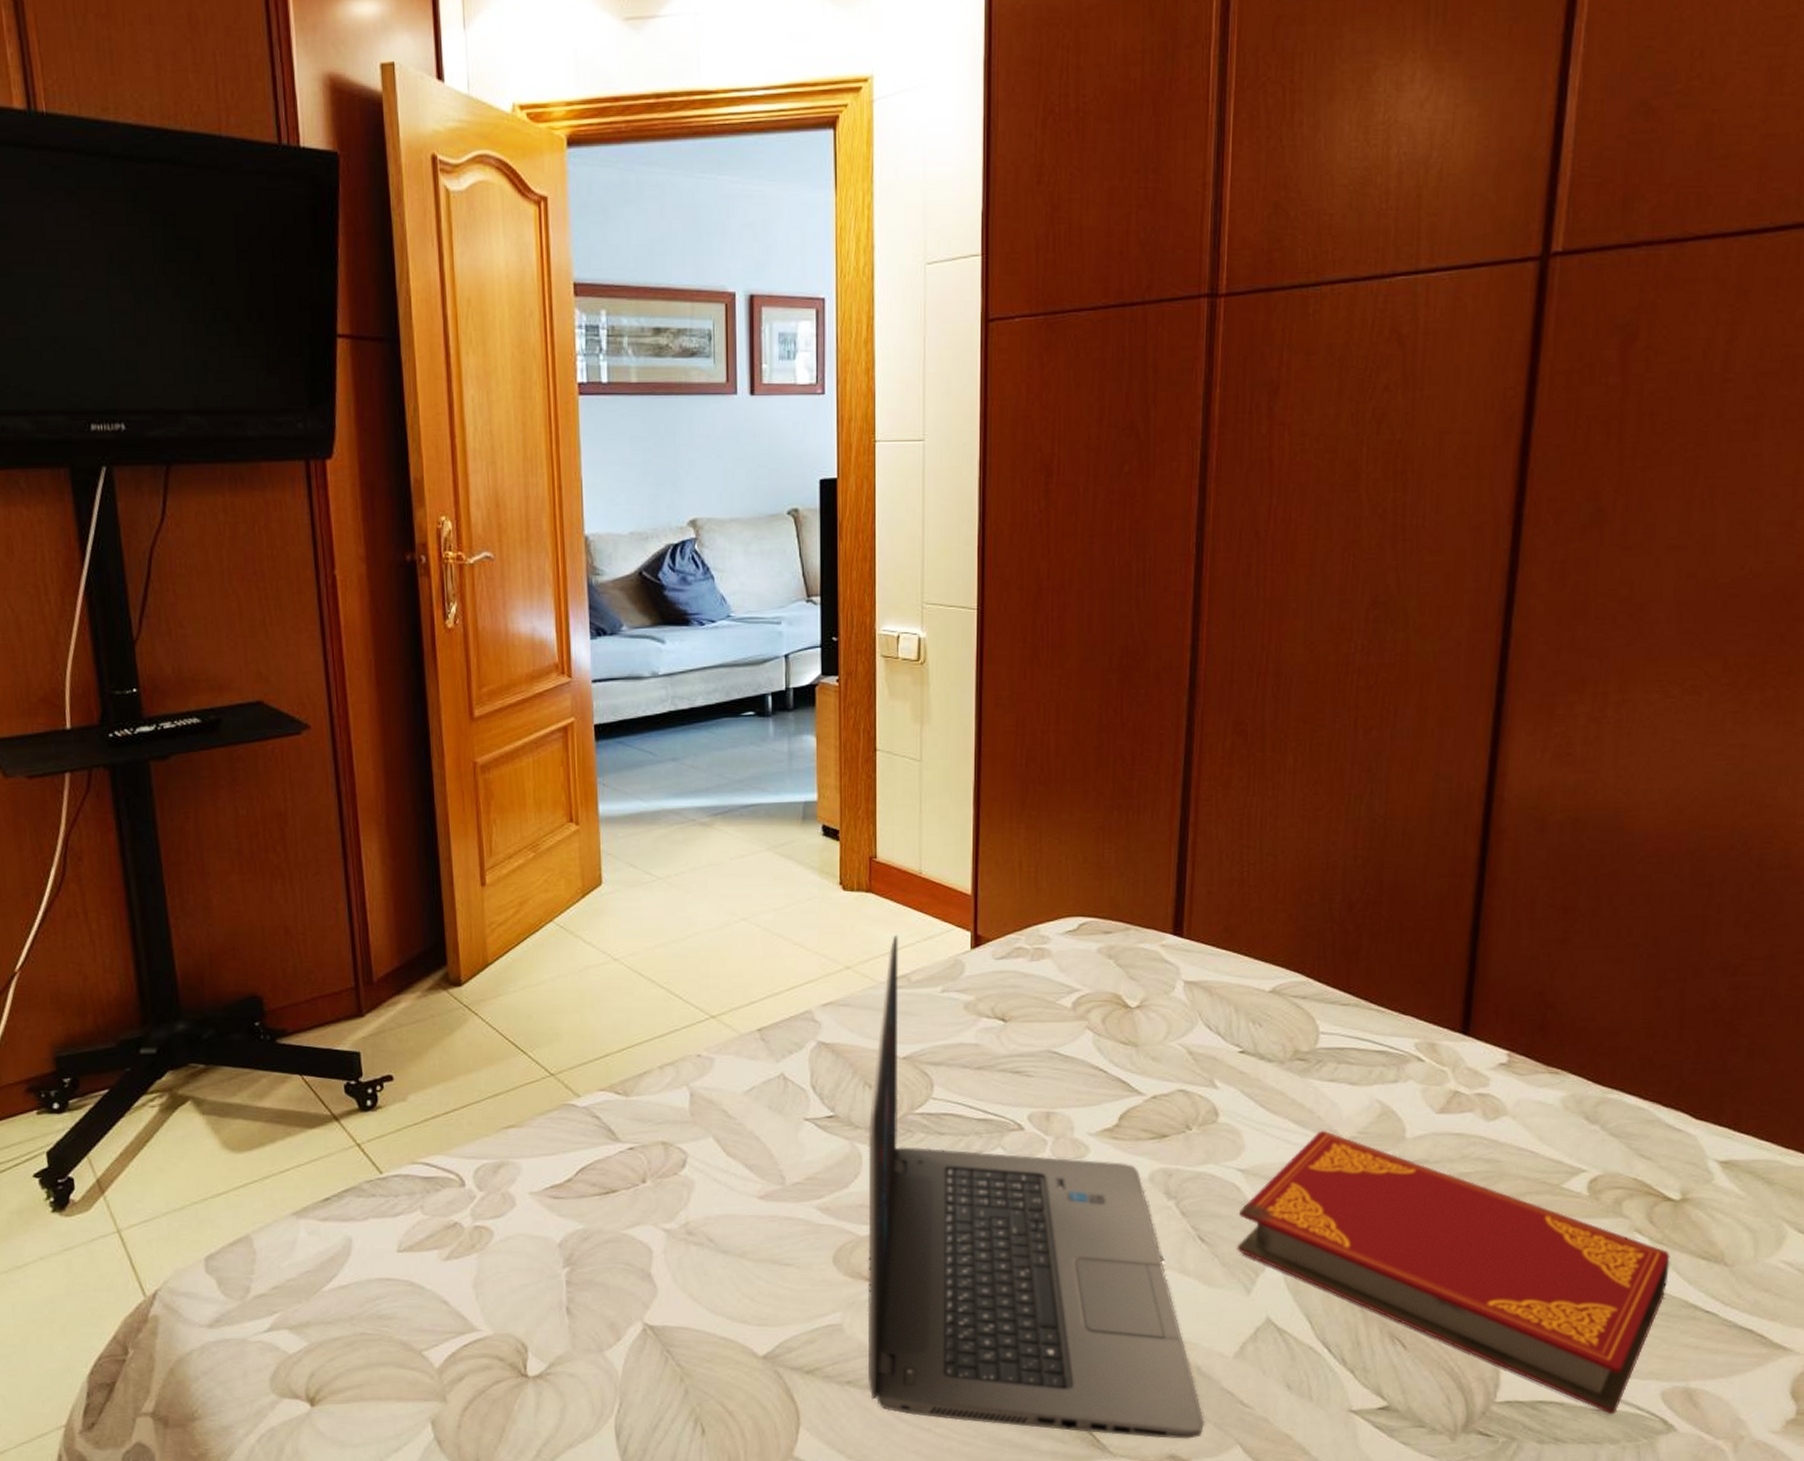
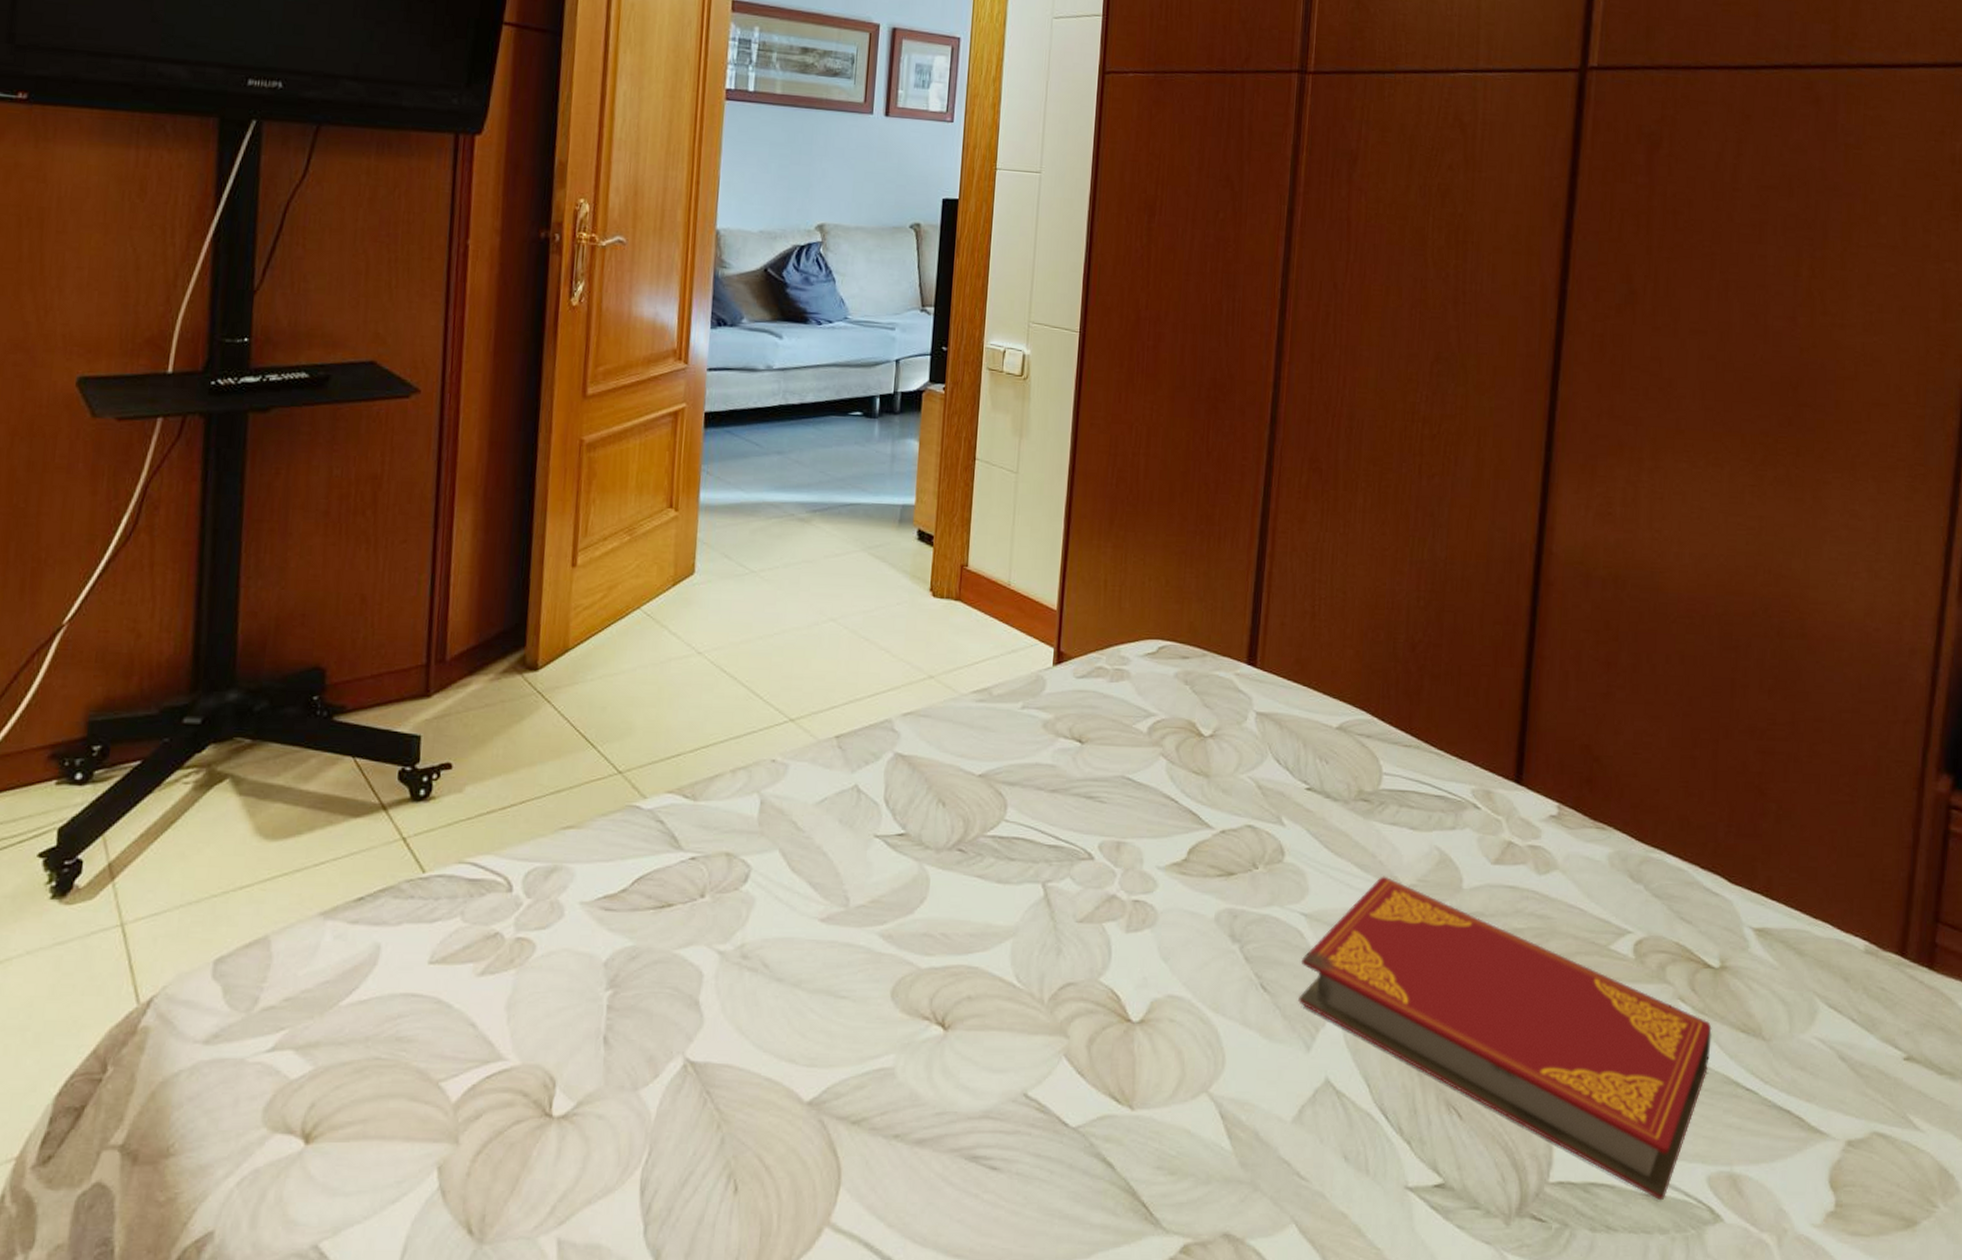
laptop: present [867,934,1205,1439] -> none [916,645,1261,1215]

